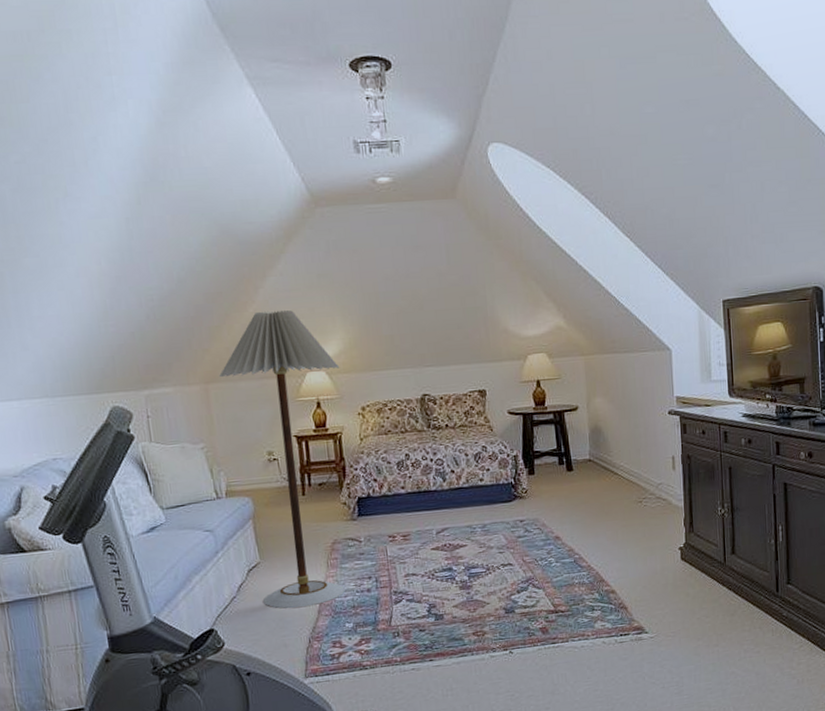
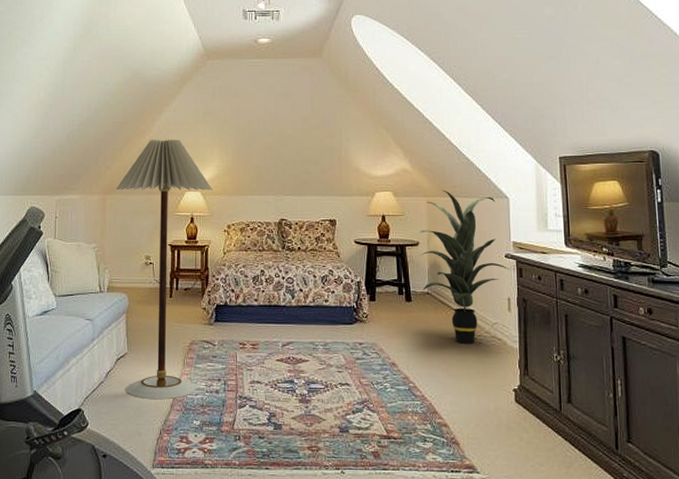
indoor plant: none [578,346,673,509] -> present [419,189,509,344]

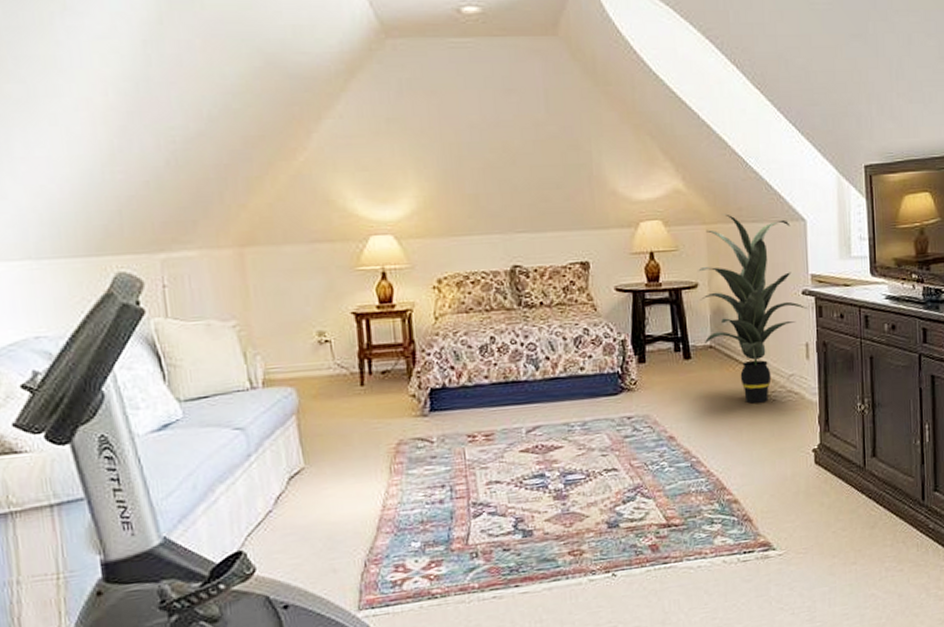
floor lamp: present [116,139,213,400] -> none [259,159,412,525]

